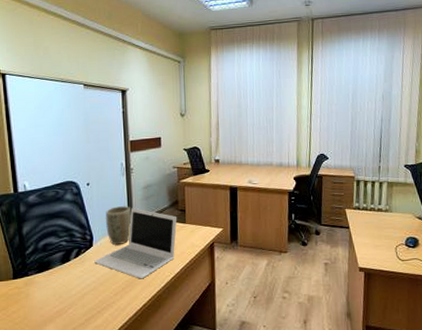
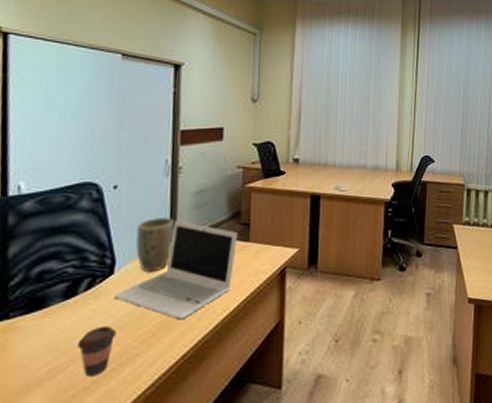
coffee cup: none [73,282,98,316] -> present [77,325,117,377]

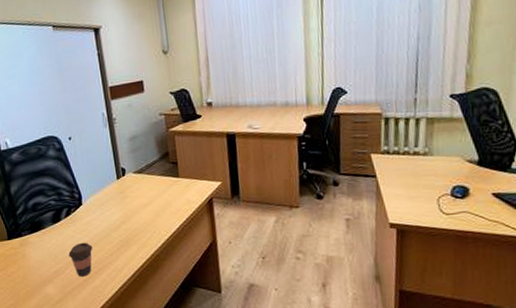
laptop: present [113,220,238,320] -> none [85,162,170,239]
plant pot: present [135,218,175,271] -> none [91,160,120,203]

